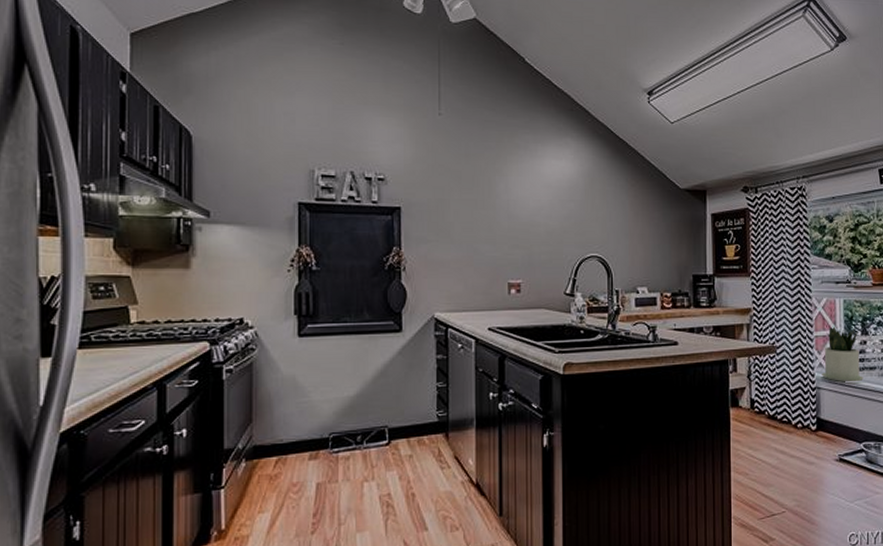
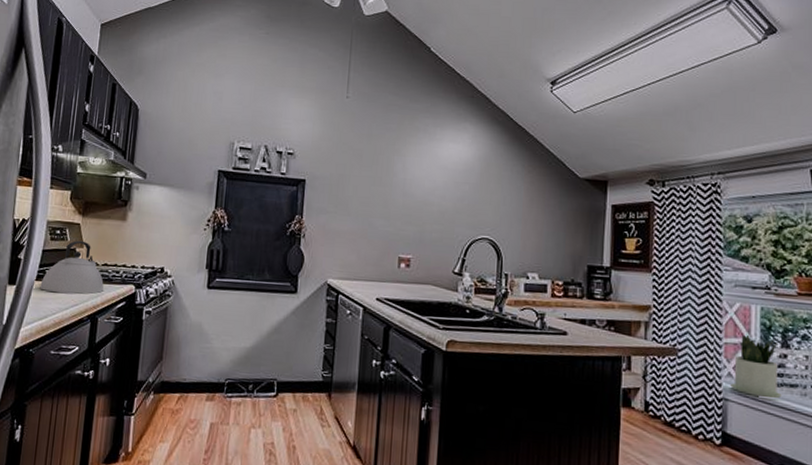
kettle: none [85,296,171,361] -> present [40,240,104,295]

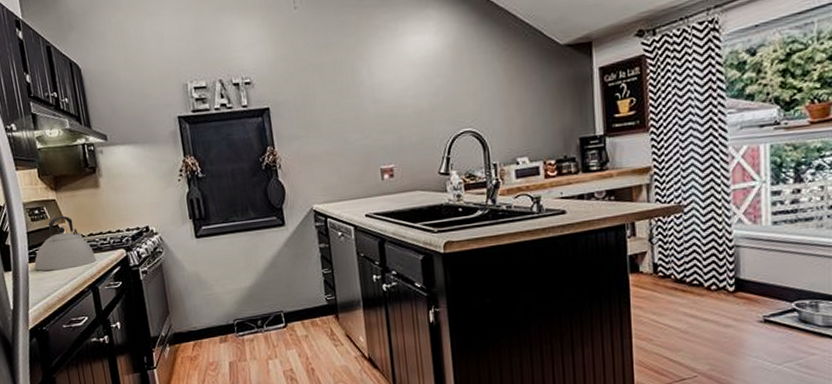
planter: present [730,334,782,399] -> none [741,176,796,238]

